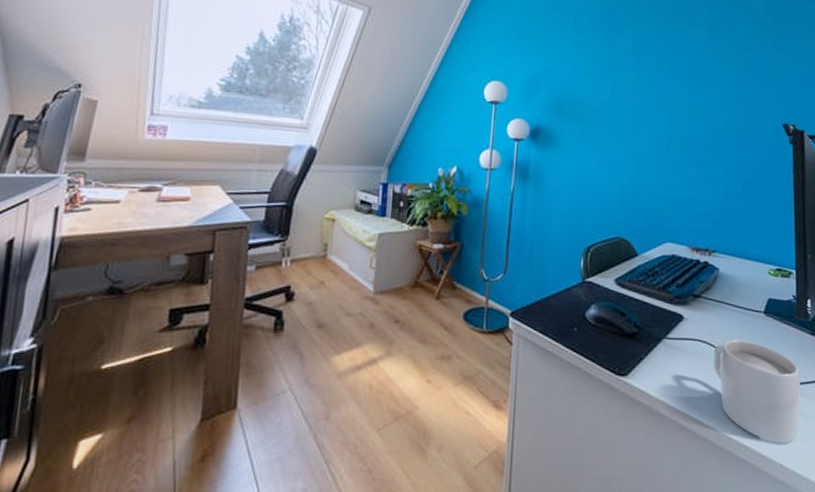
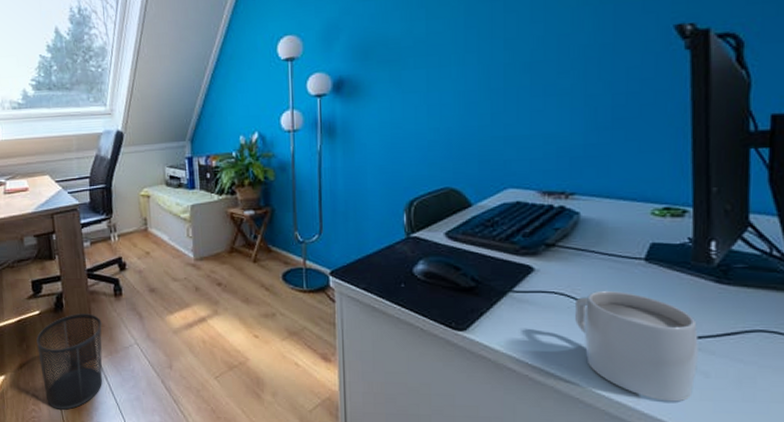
waste bin: none [156,350,252,478] -> present [36,312,103,410]

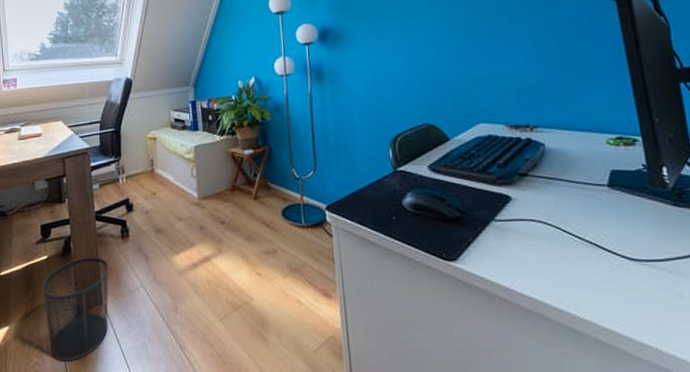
mug: present [575,291,700,402] -> none [553,217,673,326]

